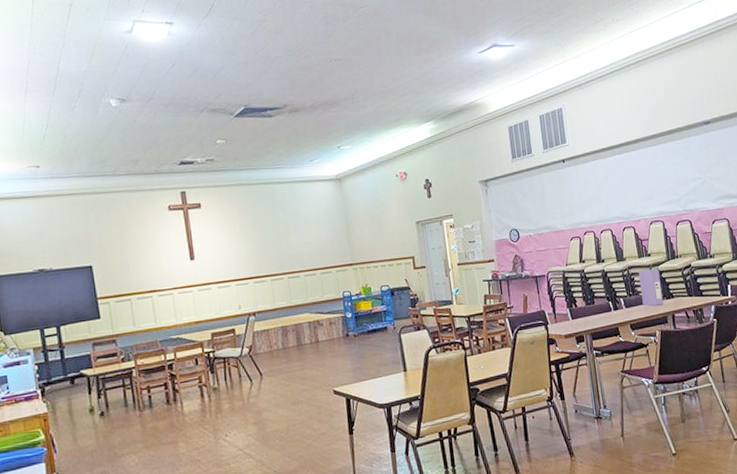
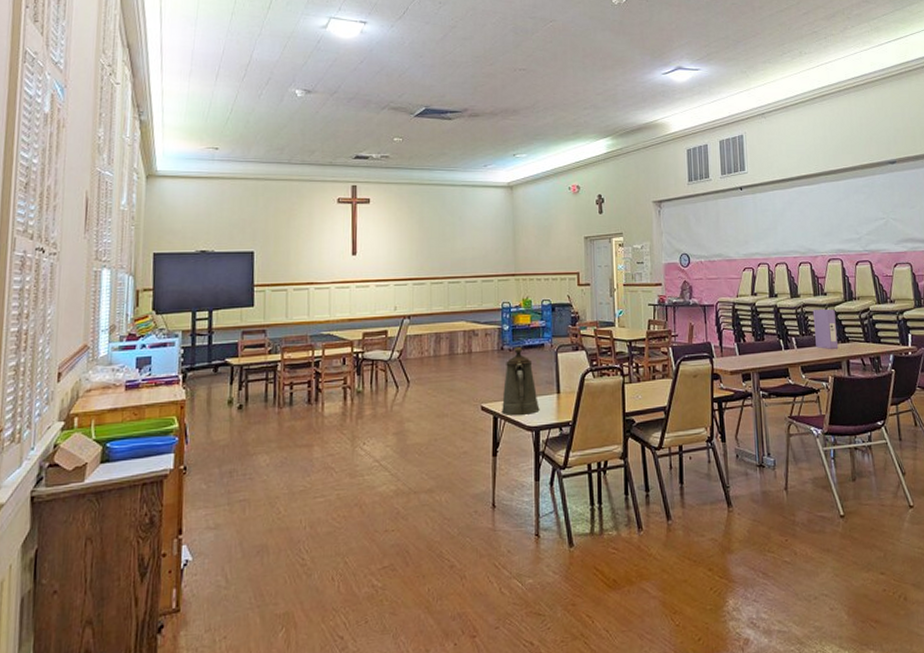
coffee pot: none [352,332,389,396] -> present [501,347,540,415]

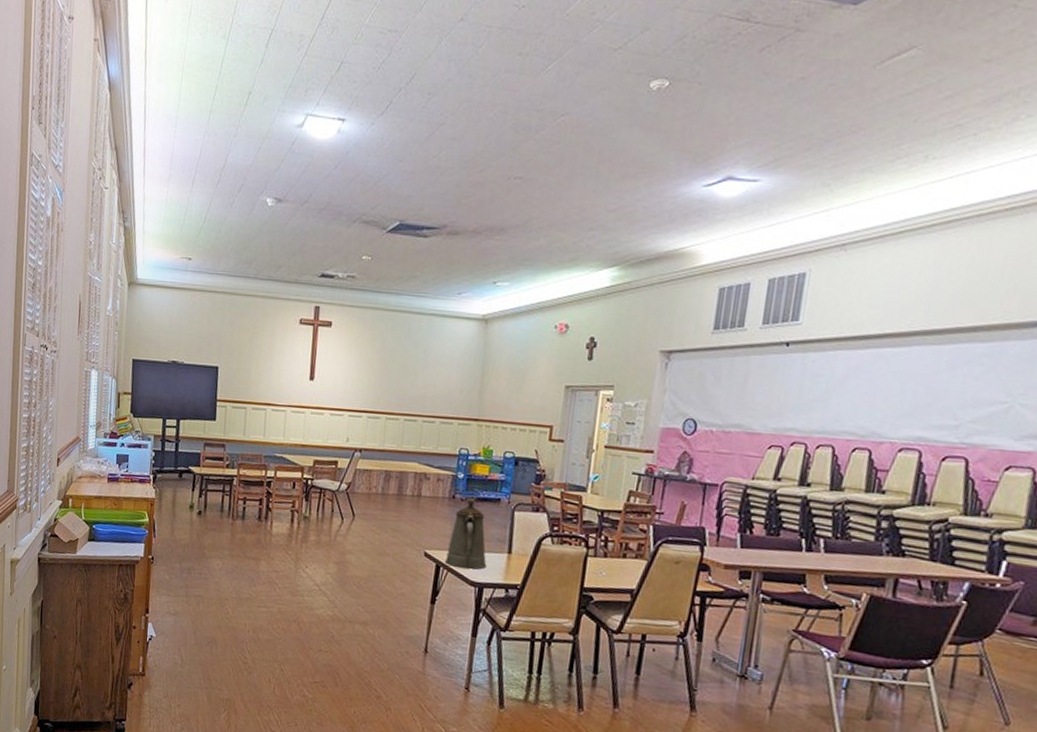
binder: present [812,308,839,350] -> none [853,508,893,564]

